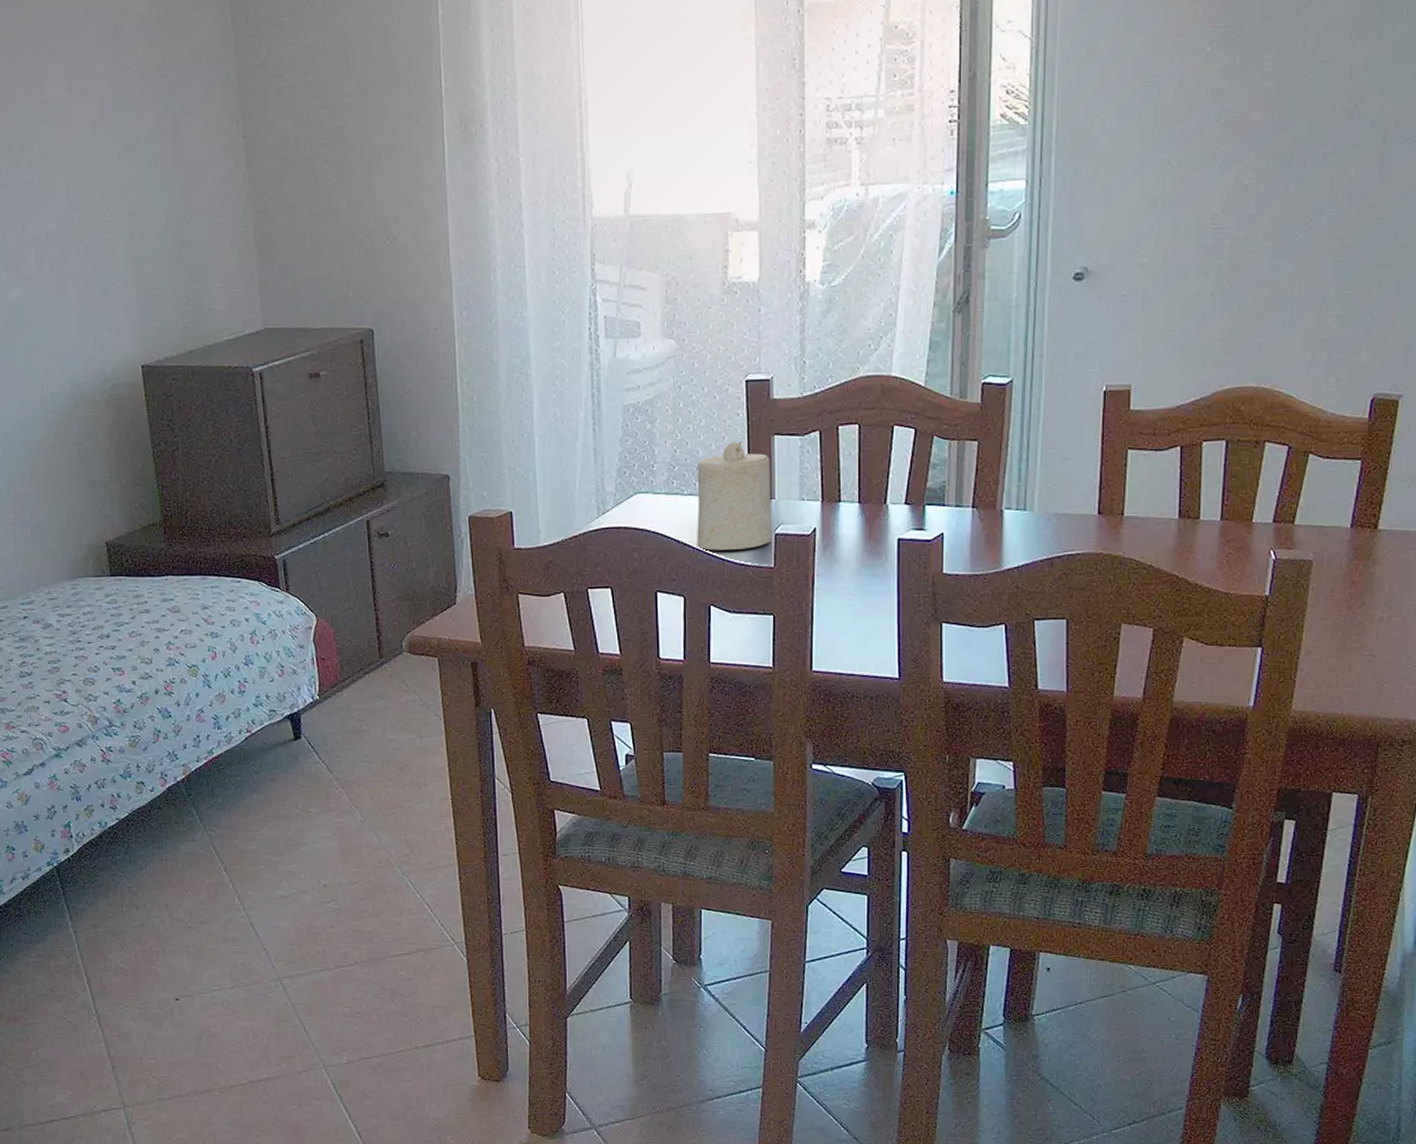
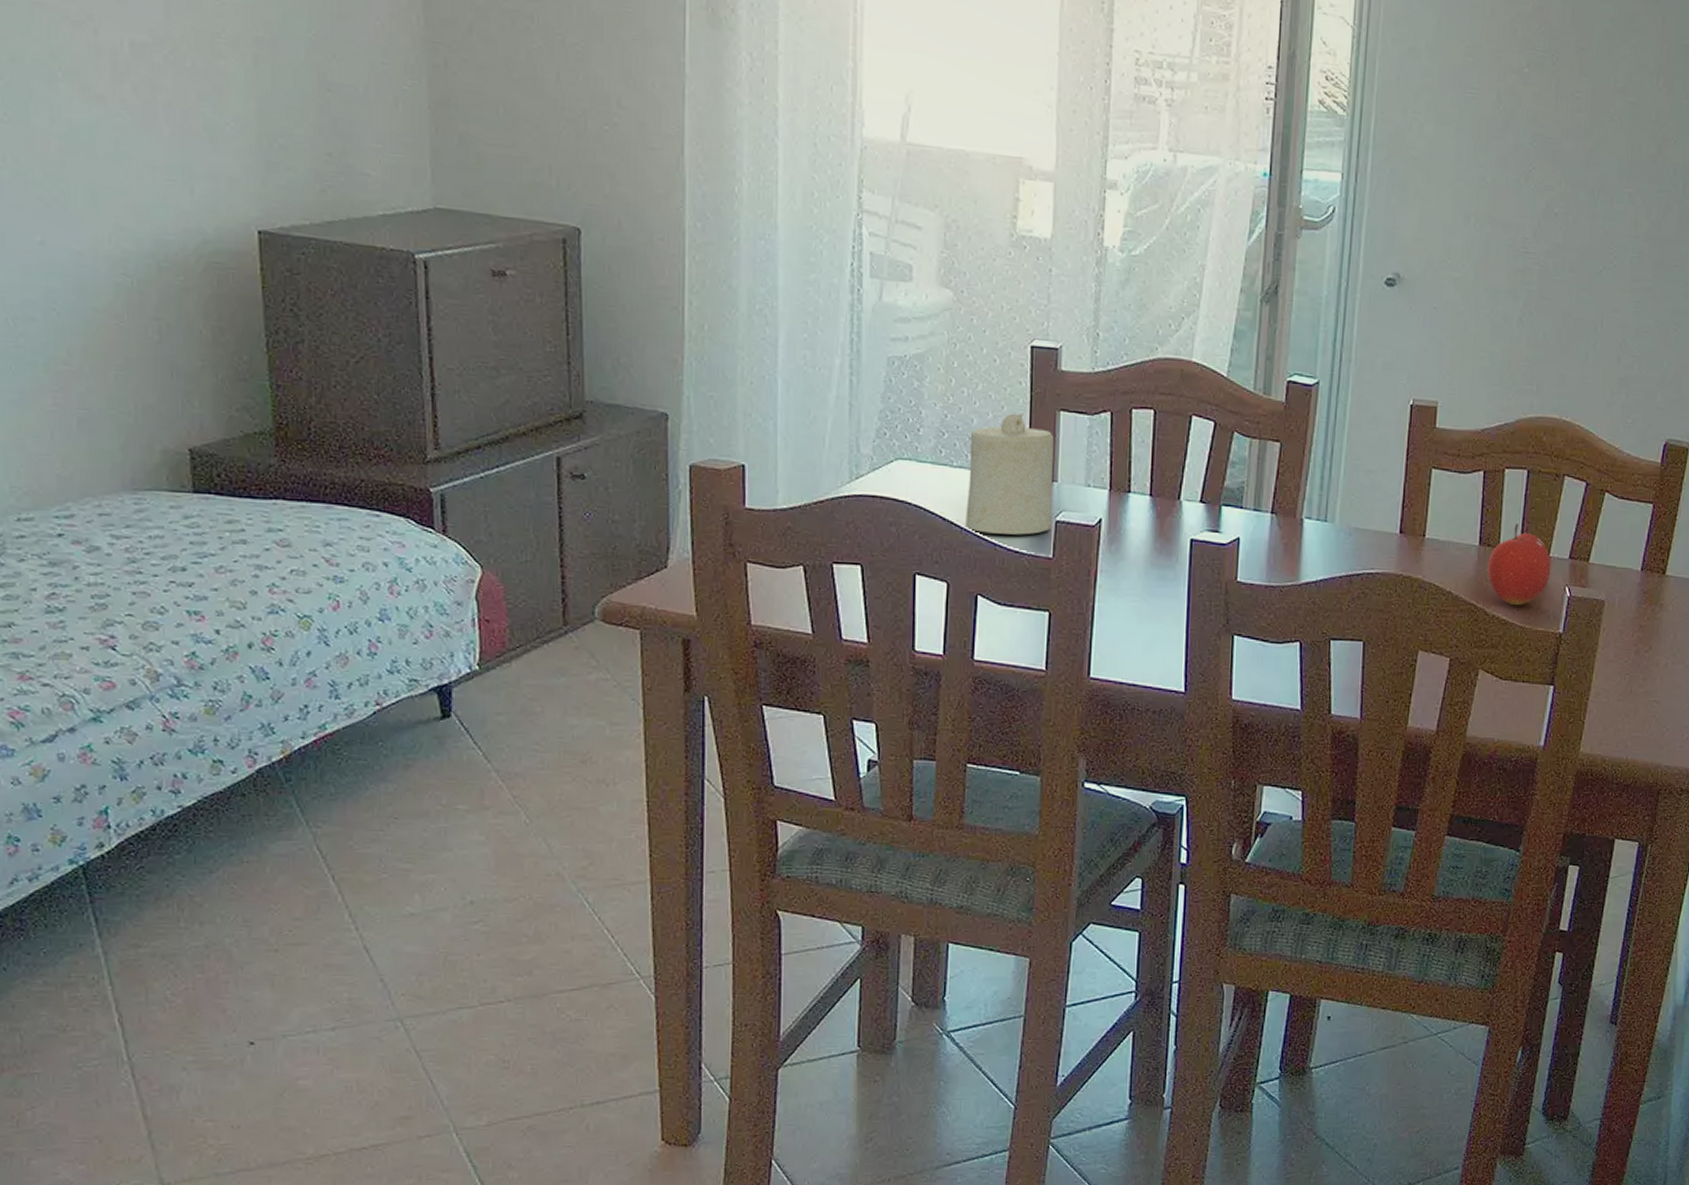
fruit: none [1188,493,1255,573] -> present [1487,523,1551,606]

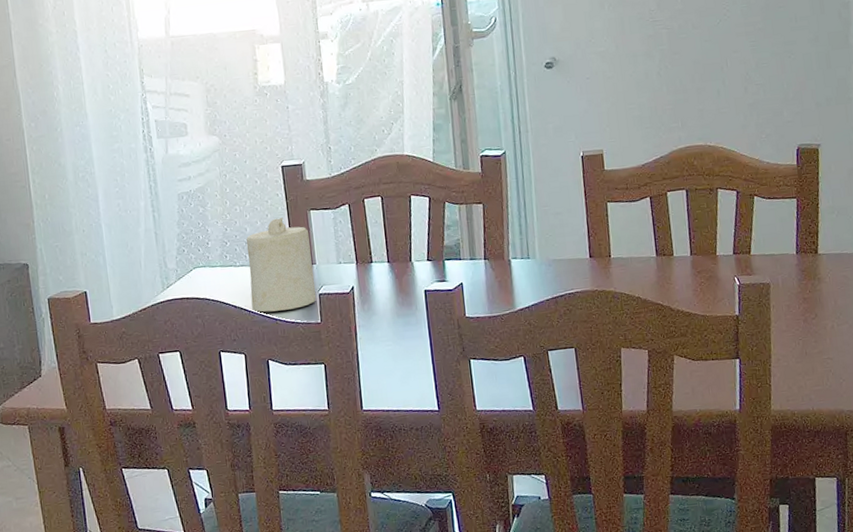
fruit: present [1487,523,1551,606] -> none [666,233,720,300]

